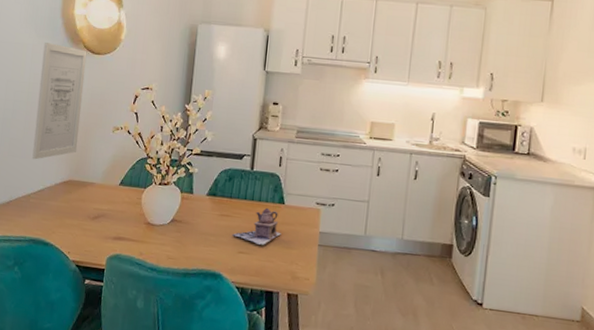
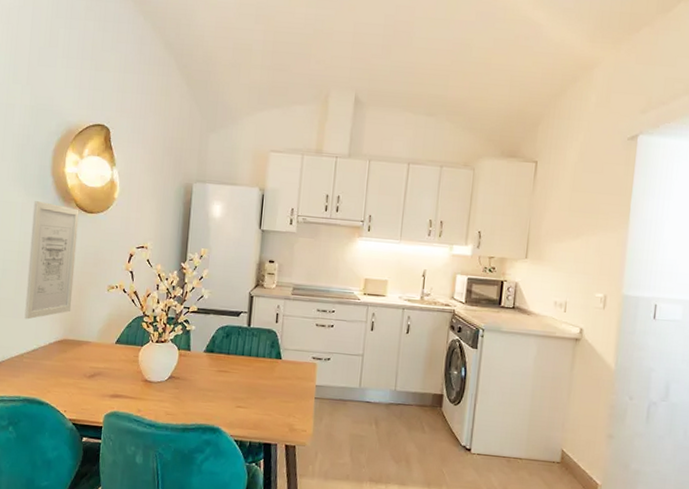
teapot: present [231,207,281,246] -> none [229,363,279,400]

